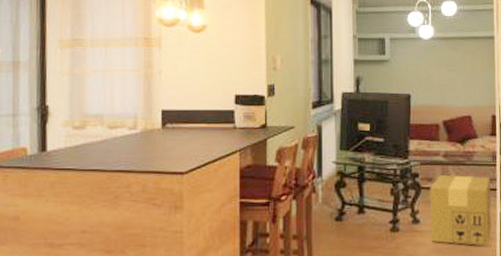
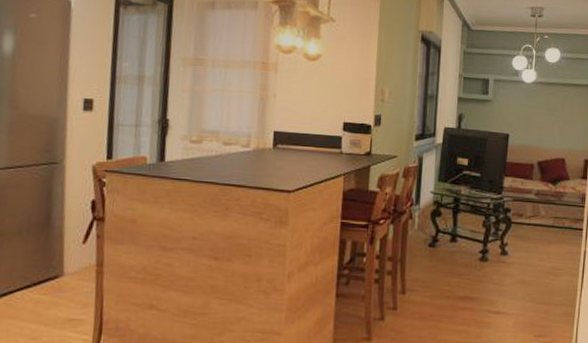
cardboard box: present [430,174,492,247] -> none [517,211,578,282]

